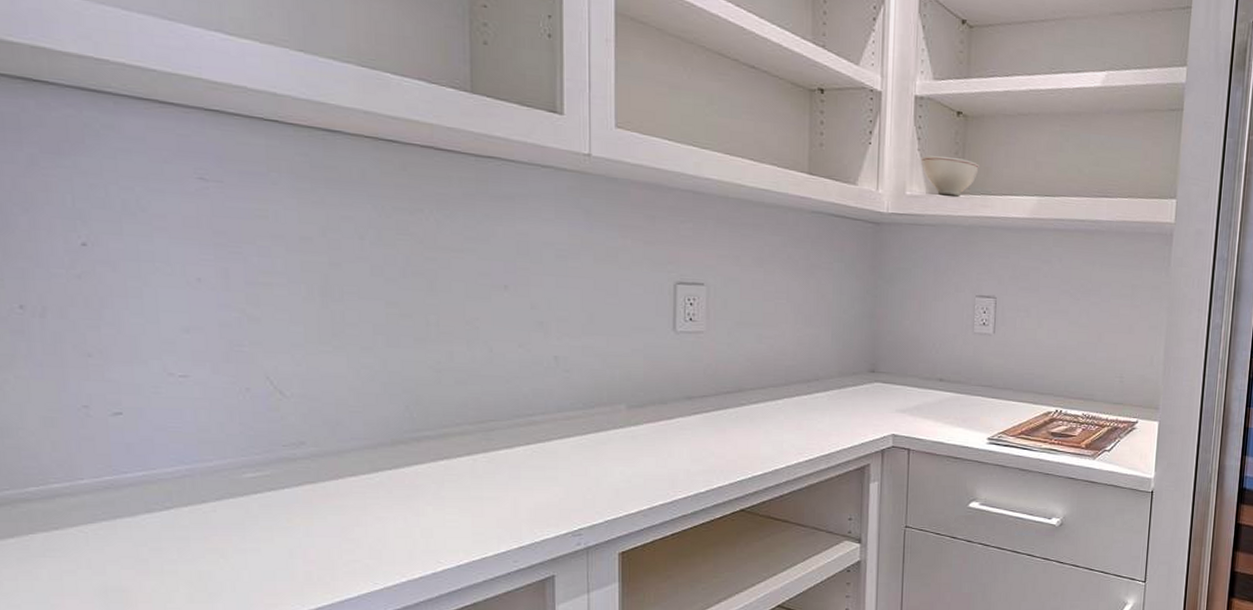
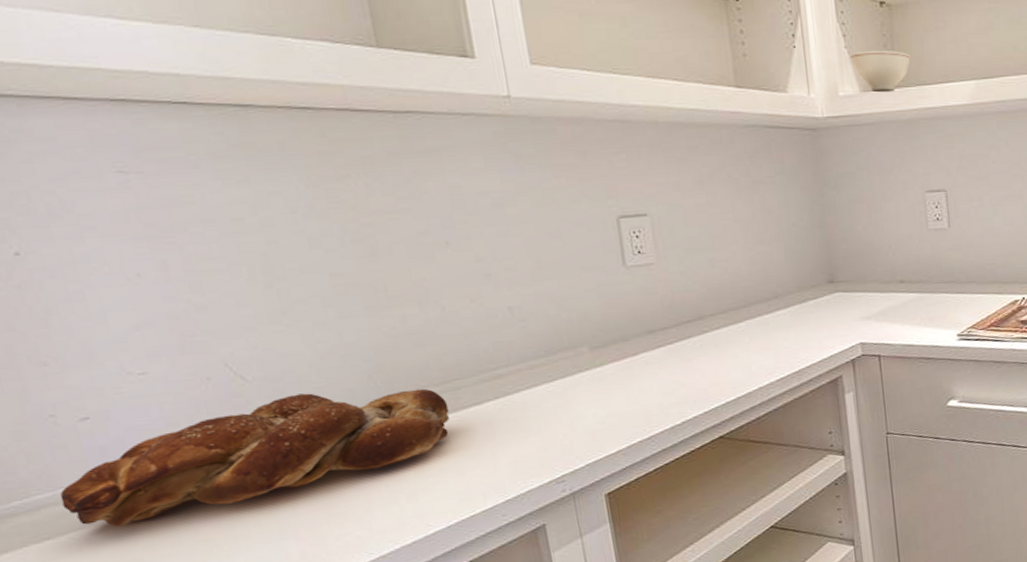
bread loaf: none [77,415,479,525] -> present [59,388,450,527]

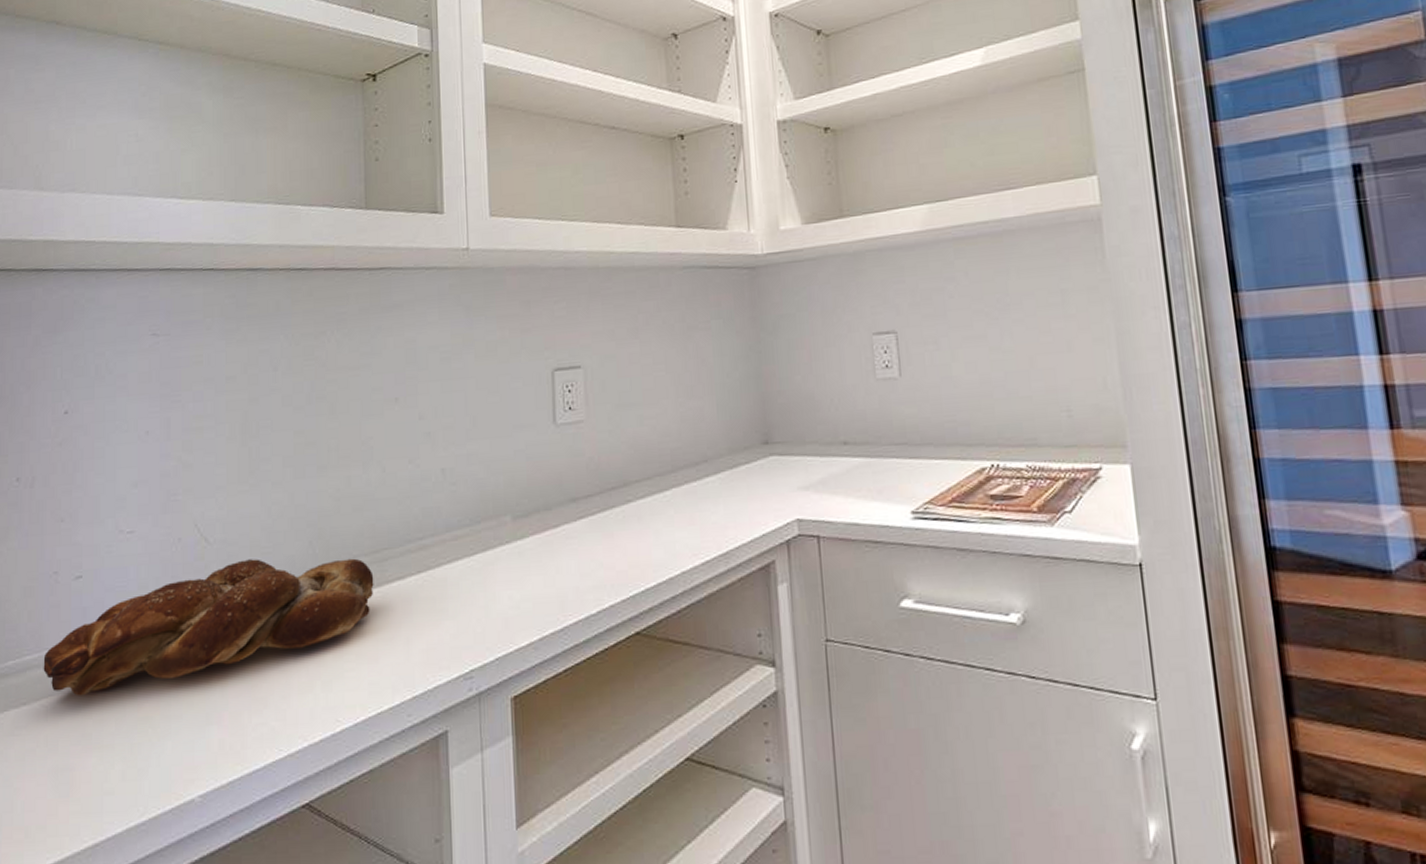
bowl: present [848,50,911,93] -> none [790,178,857,225]

